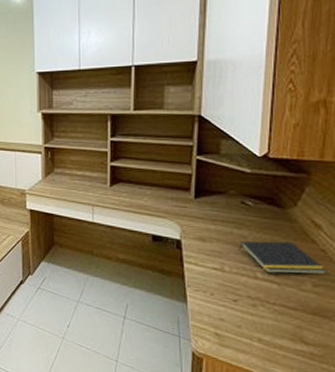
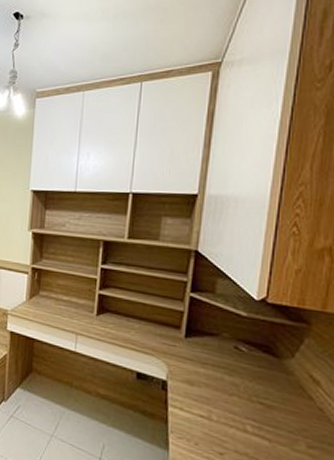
notepad: present [239,241,327,275] -> none [229,389,324,435]

